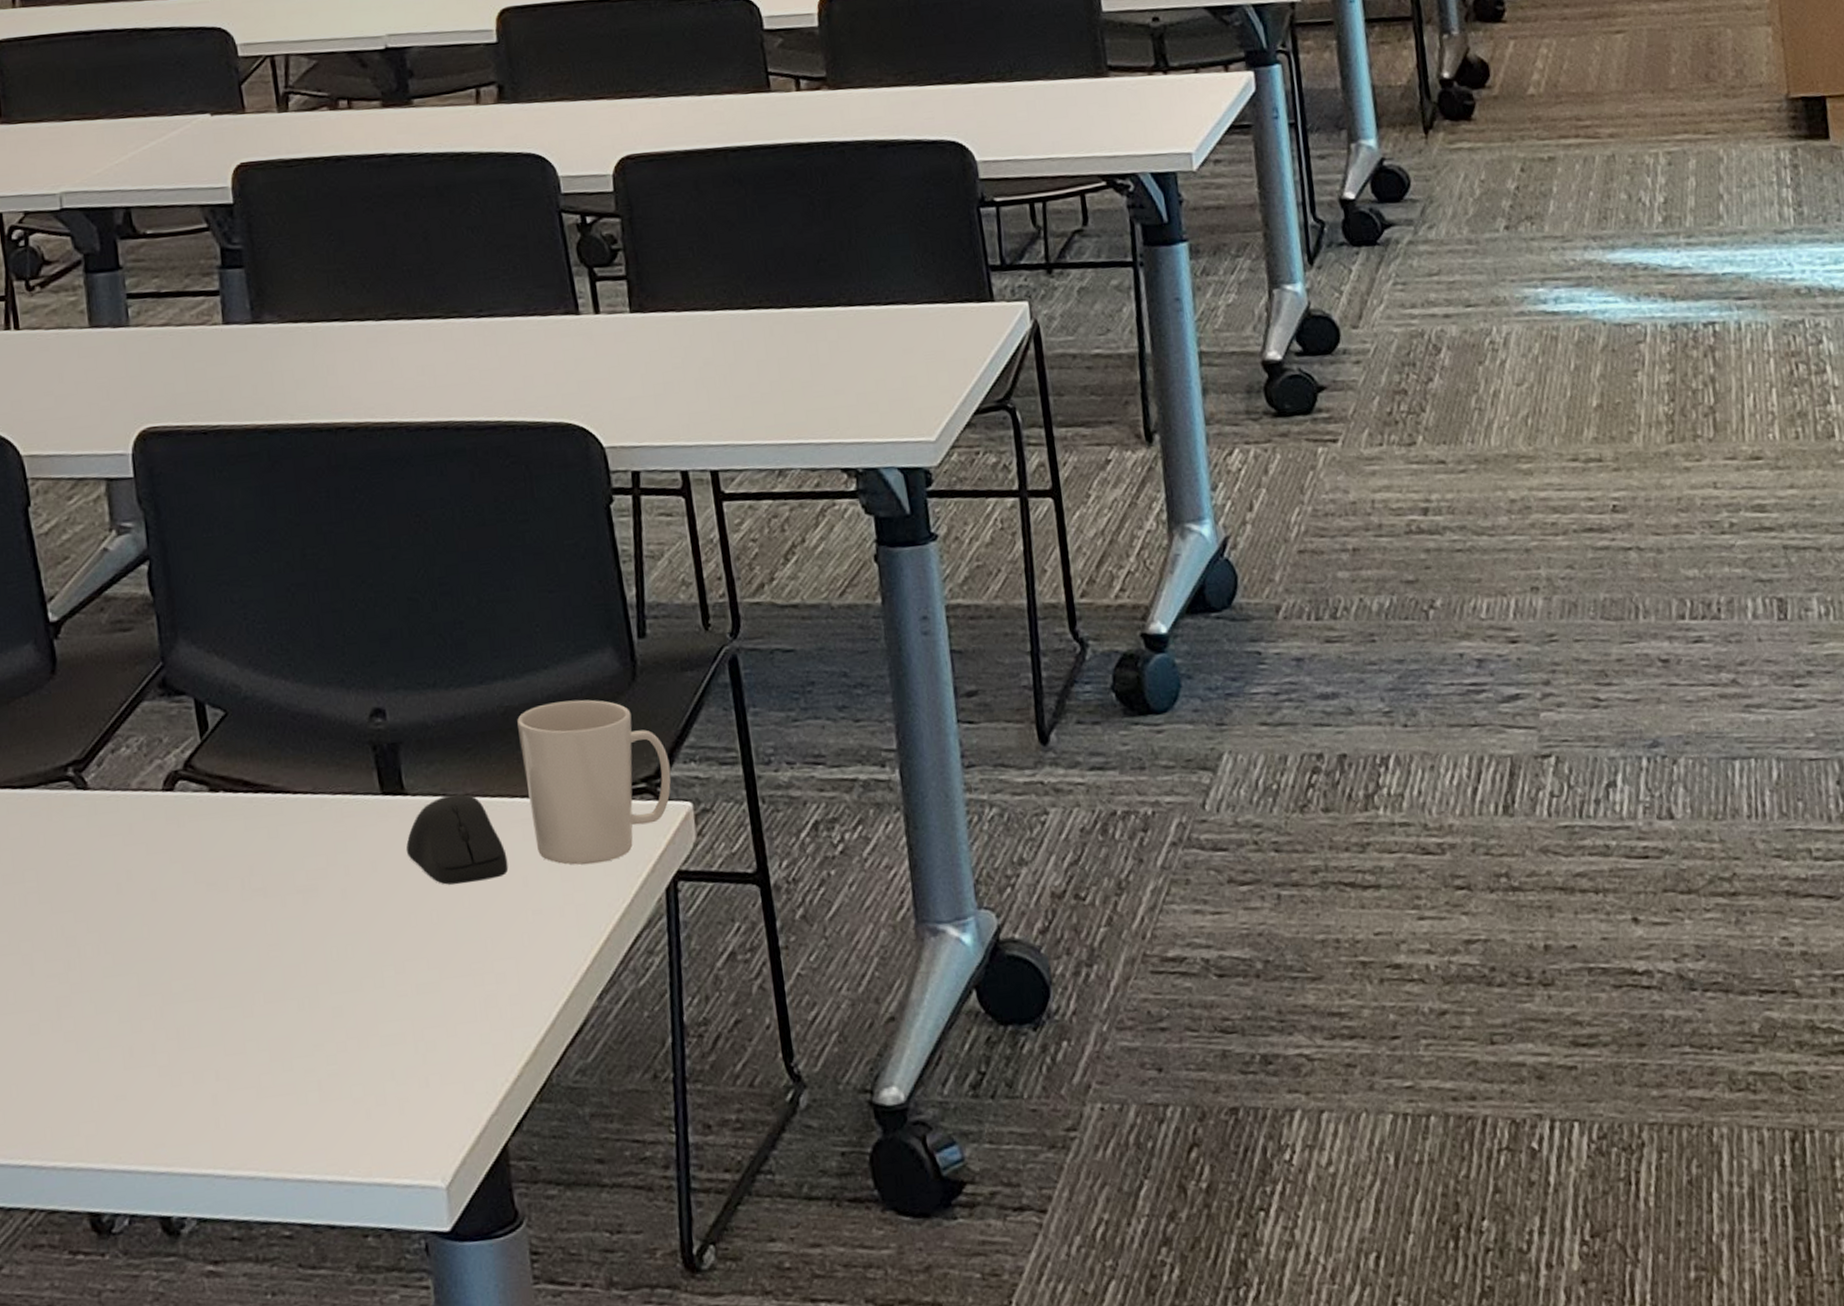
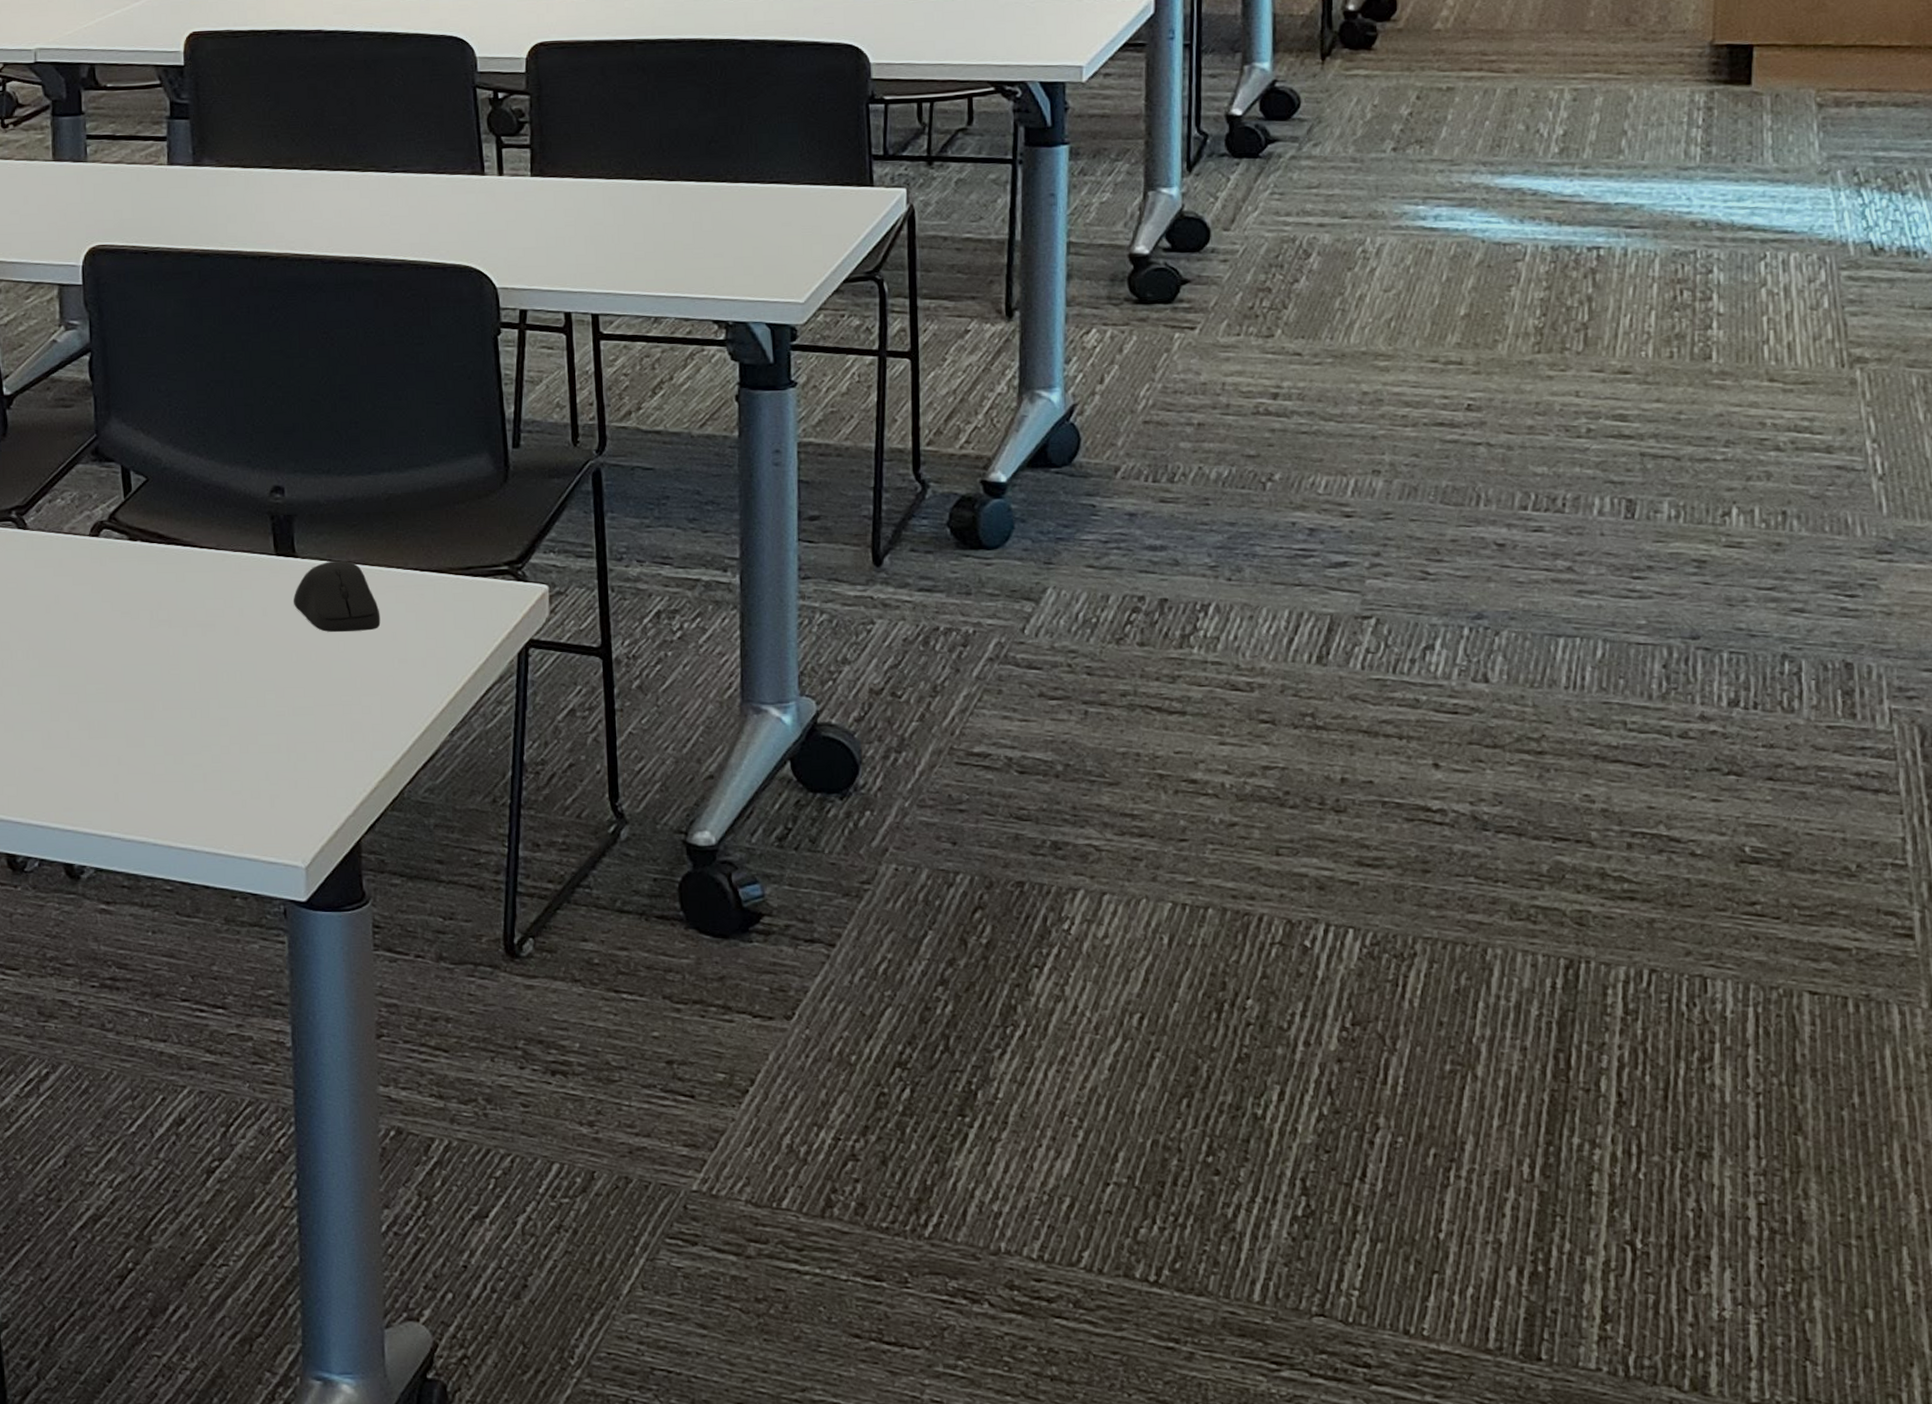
mug: present [516,699,672,865] -> none [398,493,532,627]

